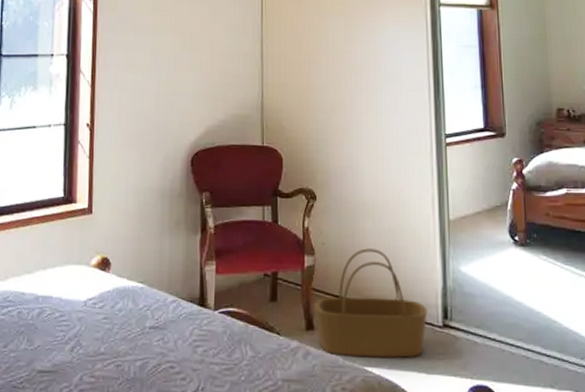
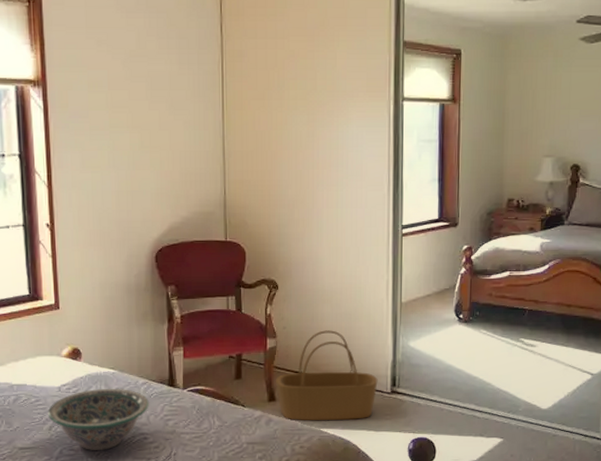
decorative bowl: none [71,305,178,379] -> present [47,388,149,450]

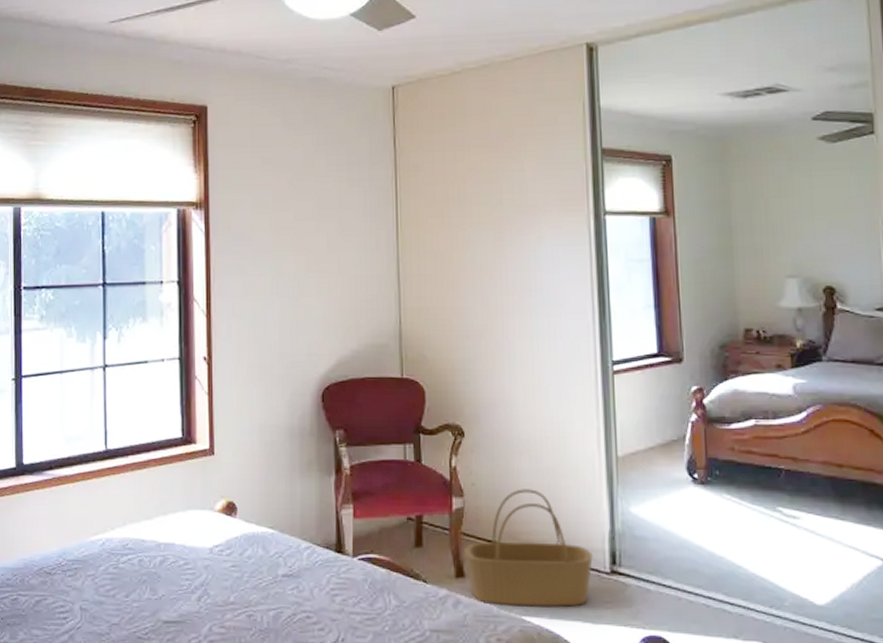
decorative bowl: present [47,388,149,450] -> none [197,552,313,630]

